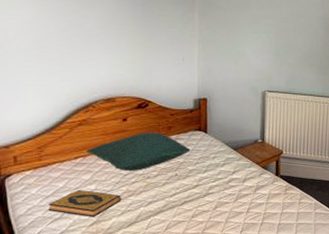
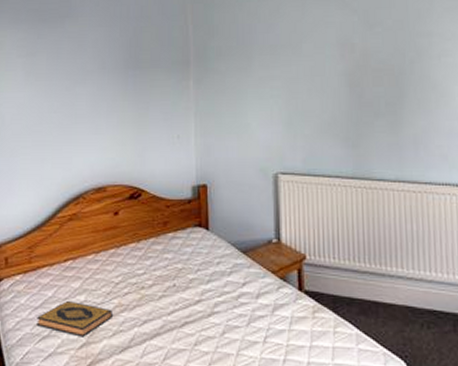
pillow: present [86,132,191,171] -> none [75,229,190,278]

